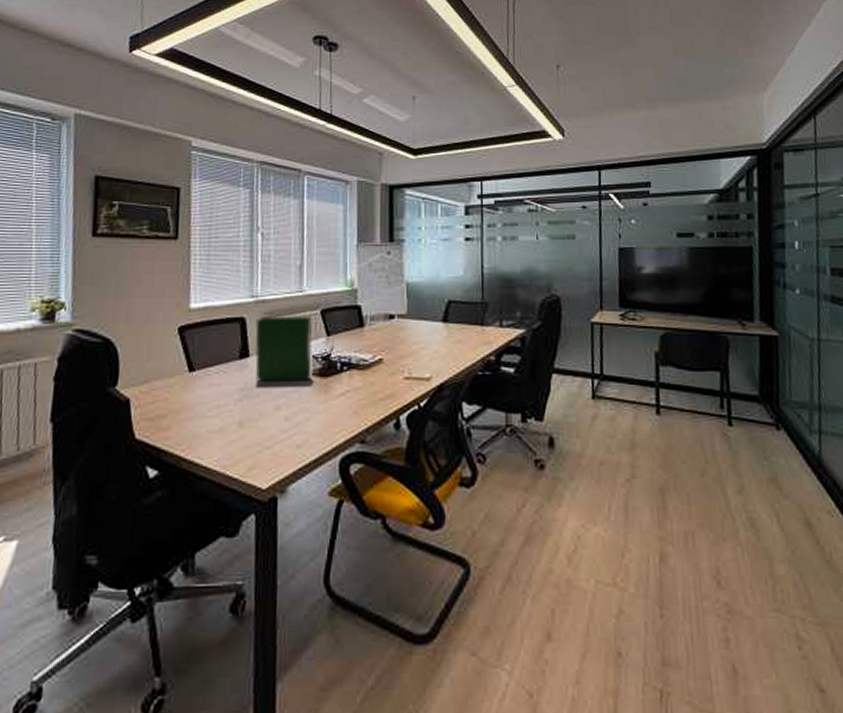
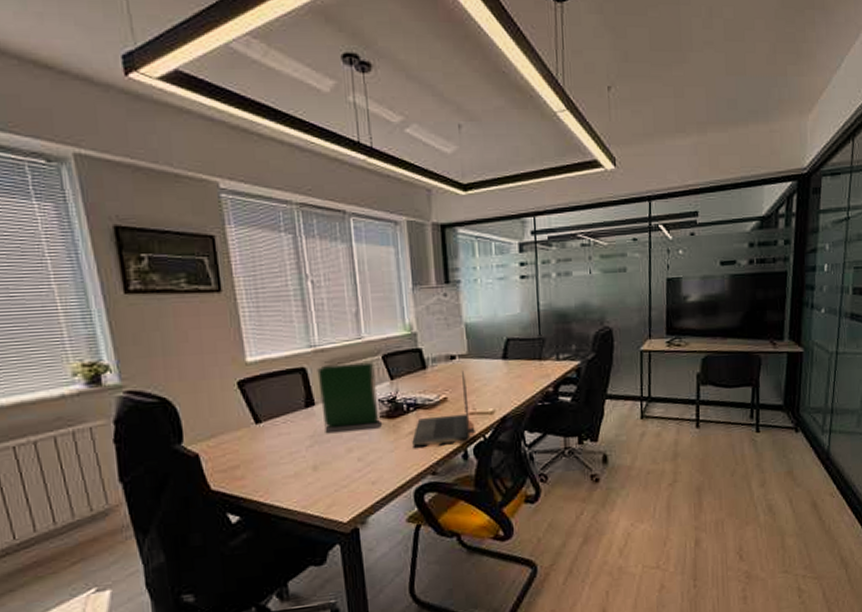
laptop computer: none [343,331,405,409] -> present [412,371,471,446]

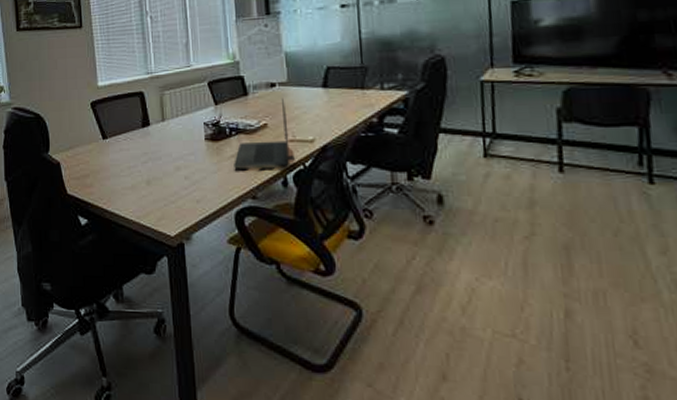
binder: present [317,362,380,428] -> none [152,88,205,146]

